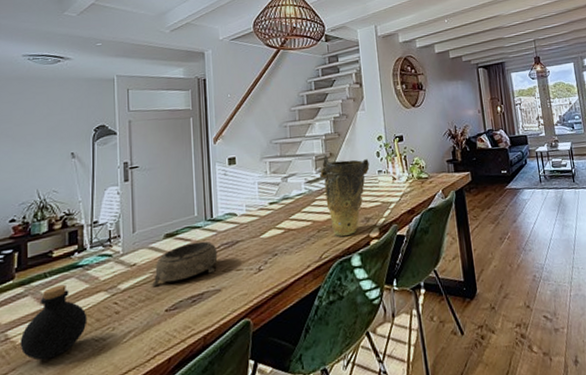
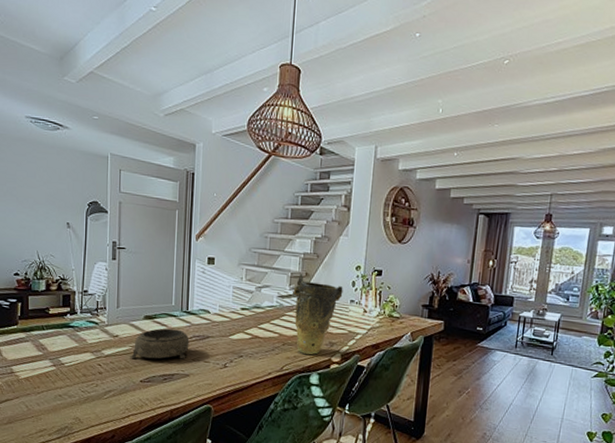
bottle: present [20,284,88,361] -> none [22,338,76,397]

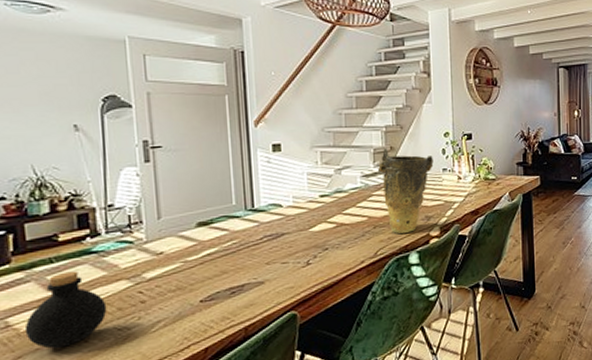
bottle: none [22,338,76,397] -> present [24,271,107,349]
decorative bowl: present [130,328,190,359] -> none [182,231,260,276]

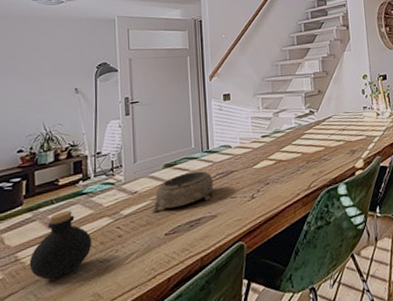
decorative bowl: none [182,231,260,276] -> present [151,170,214,212]
vase: present [378,148,434,235] -> none [309,92,355,168]

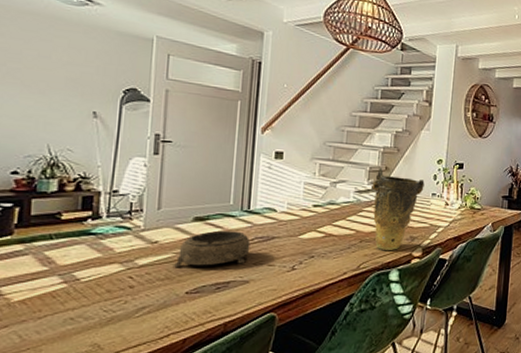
bottle: present [29,210,92,280] -> none [15,249,97,322]
vase: none [309,92,355,168] -> present [371,168,425,251]

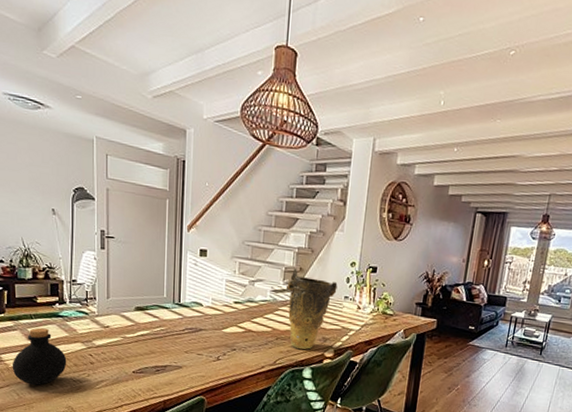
bottle: none [15,249,97,322] -> present [12,327,67,385]
decorative bowl: present [173,230,251,267] -> none [121,320,182,352]

